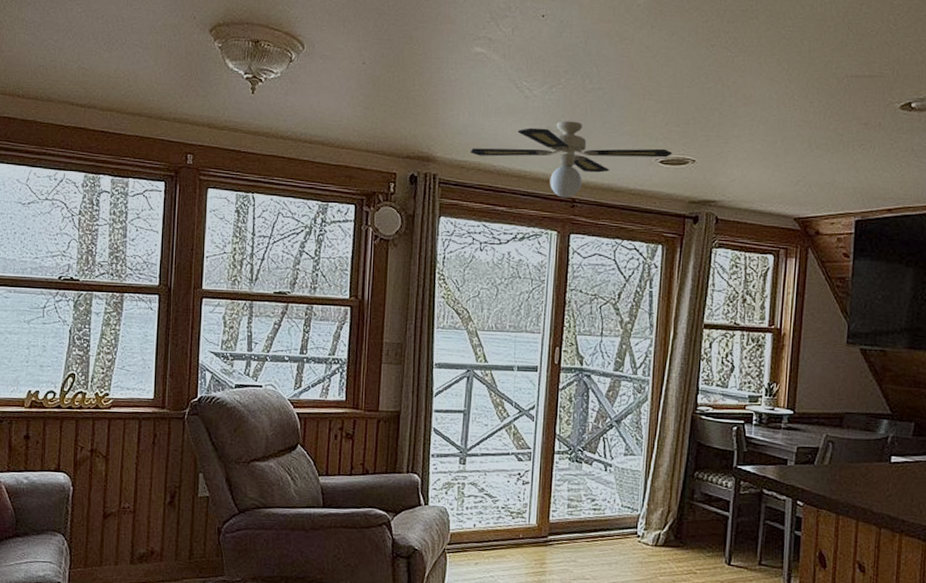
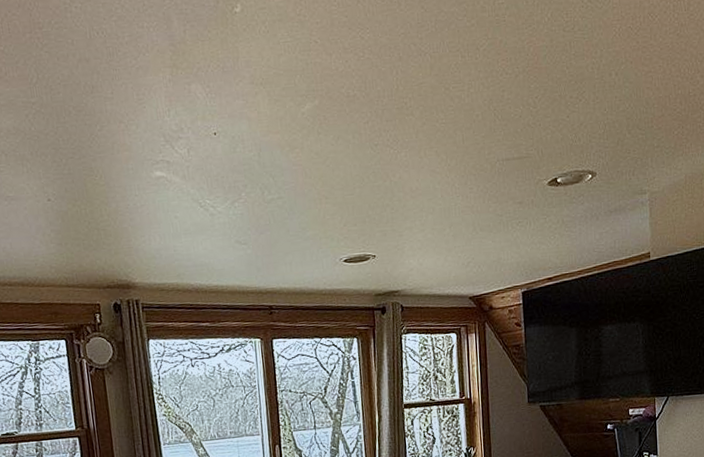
ceiling fan: present [470,121,673,198] -> none [166,232,355,307]

